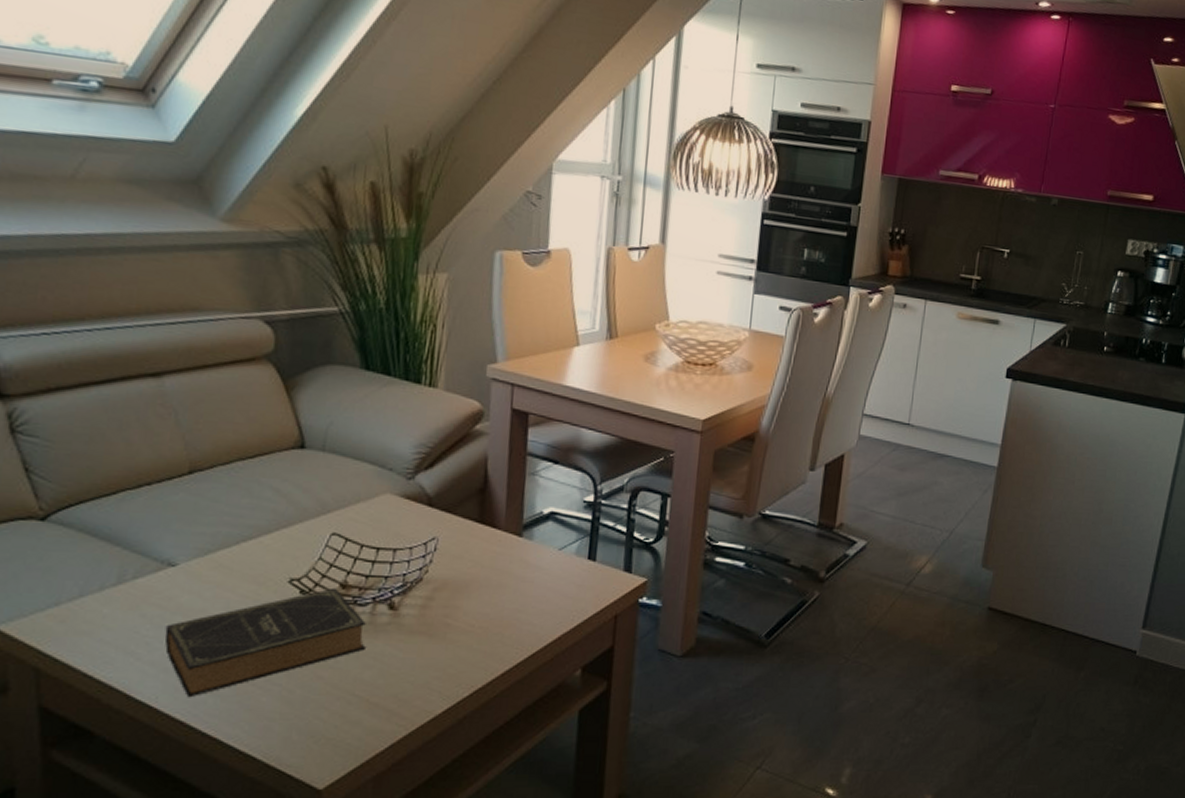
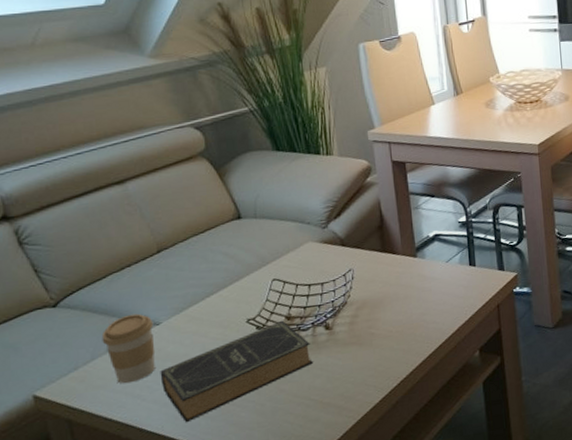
coffee cup: none [97,546,168,635] -> present [101,313,156,384]

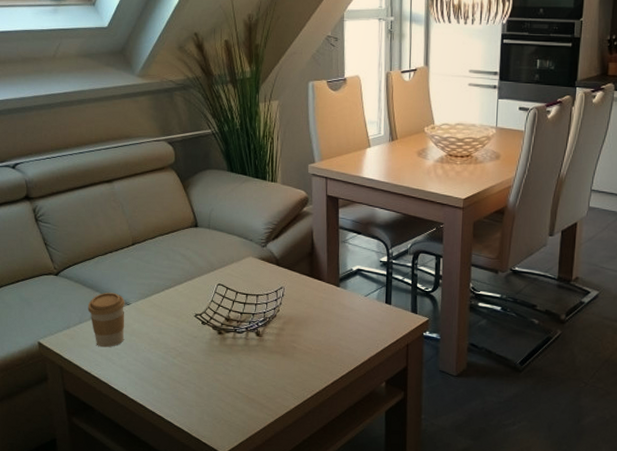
book: present [160,320,313,423] -> none [127,320,244,389]

